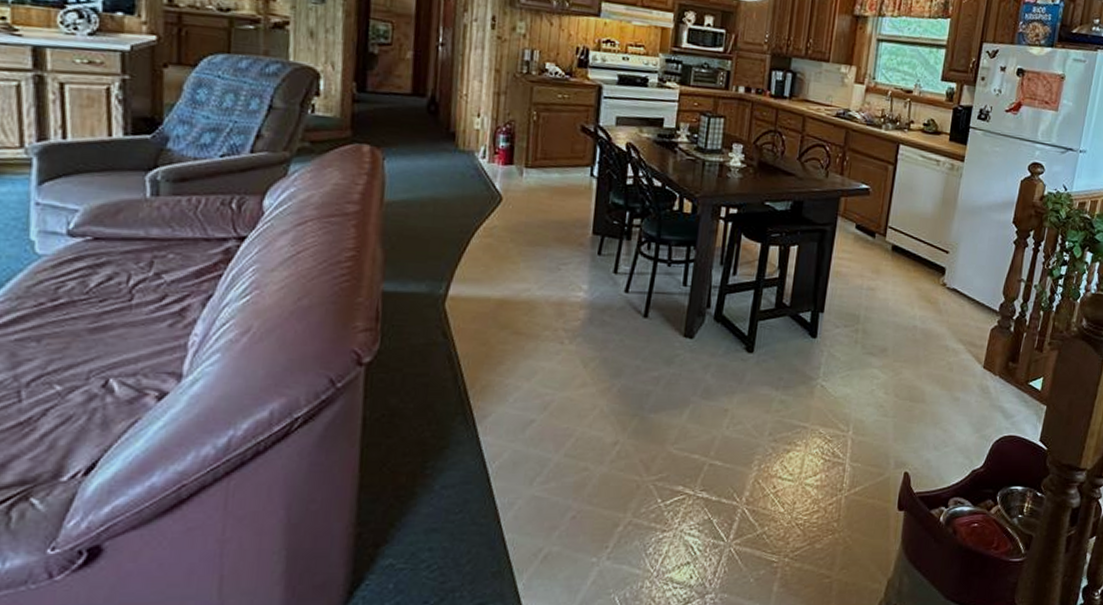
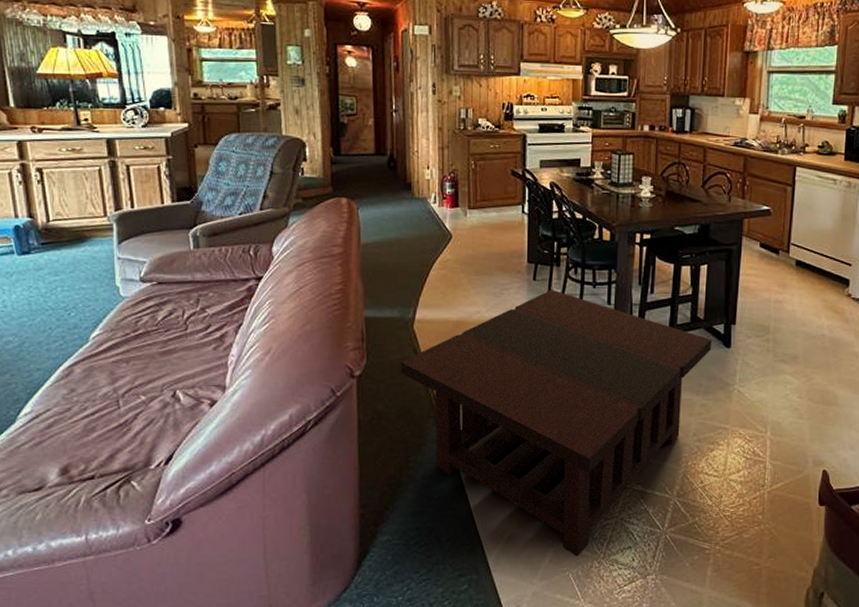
coffee table: none [423,266,797,576] -> present [400,290,712,557]

